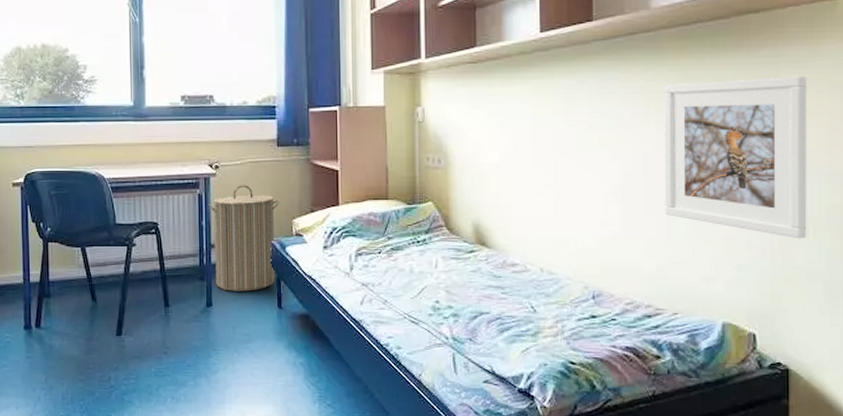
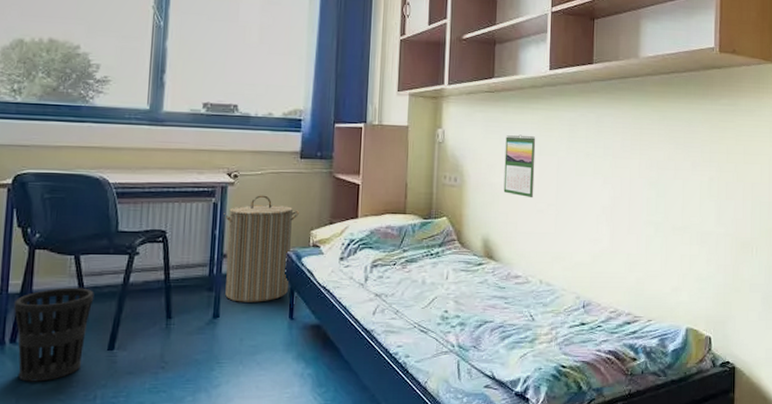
wastebasket: none [36,277,101,363] -> present [14,287,94,382]
calendar: none [493,108,529,178] -> present [503,135,536,198]
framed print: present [664,76,807,239] -> none [645,122,754,257]

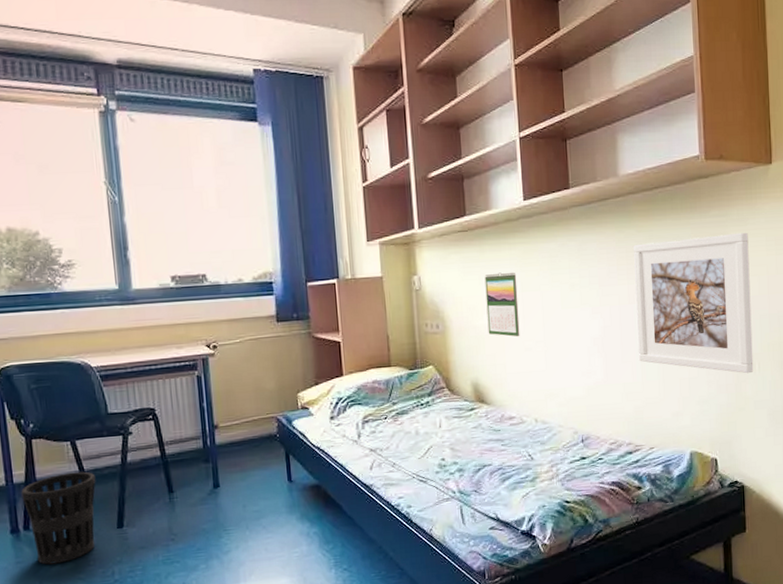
laundry hamper: present [224,195,299,302] -> none [208,363,284,471]
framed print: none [645,122,754,257] -> present [634,232,754,374]

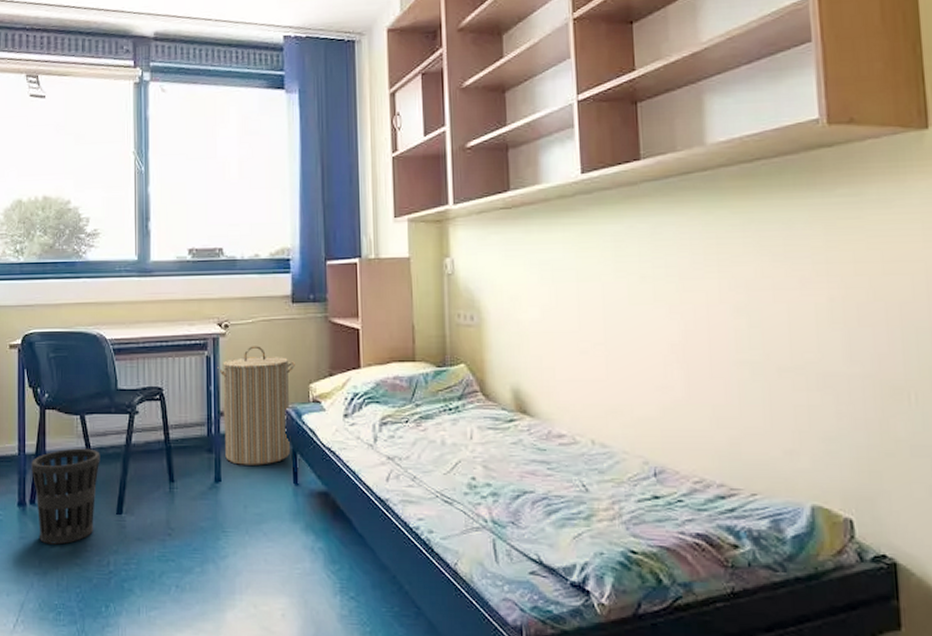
laundry hamper: none [208,363,284,471] -> present [217,346,295,465]
calendar: present [484,272,520,337] -> none [531,258,574,337]
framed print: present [634,232,754,374] -> none [727,217,908,407]

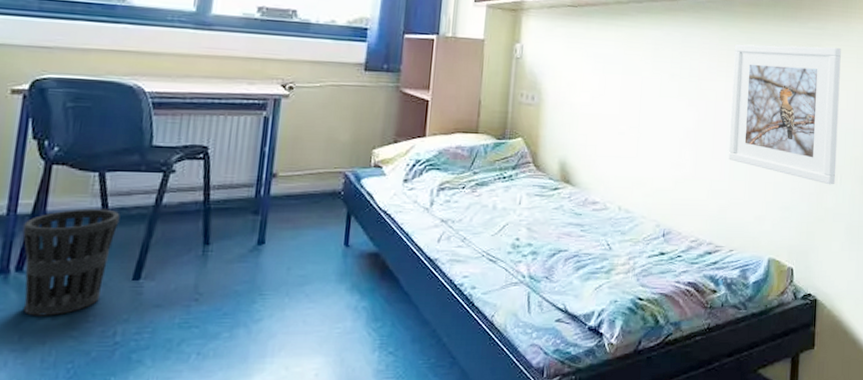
laundry hamper: present [217,346,295,465] -> none [273,109,360,228]
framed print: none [727,217,908,407] -> present [729,44,841,185]

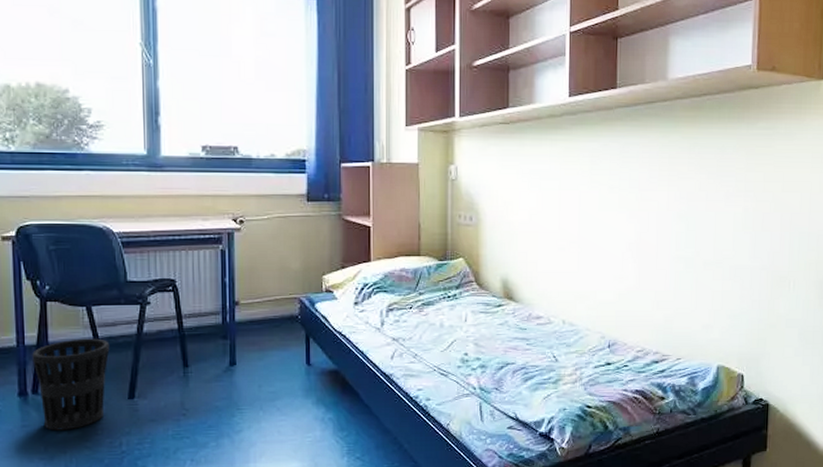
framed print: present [729,44,841,185] -> none [673,147,794,291]

